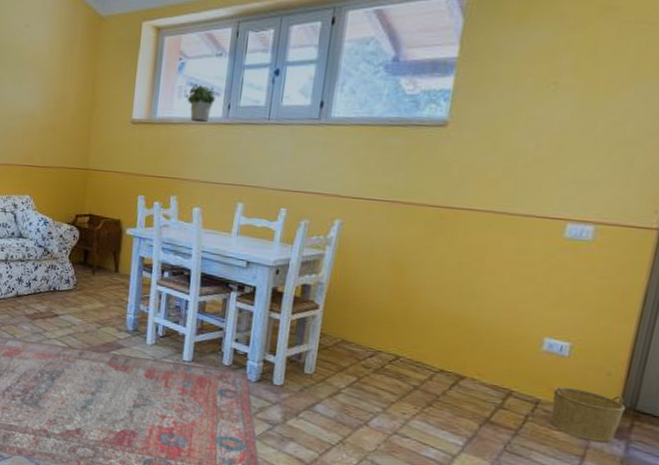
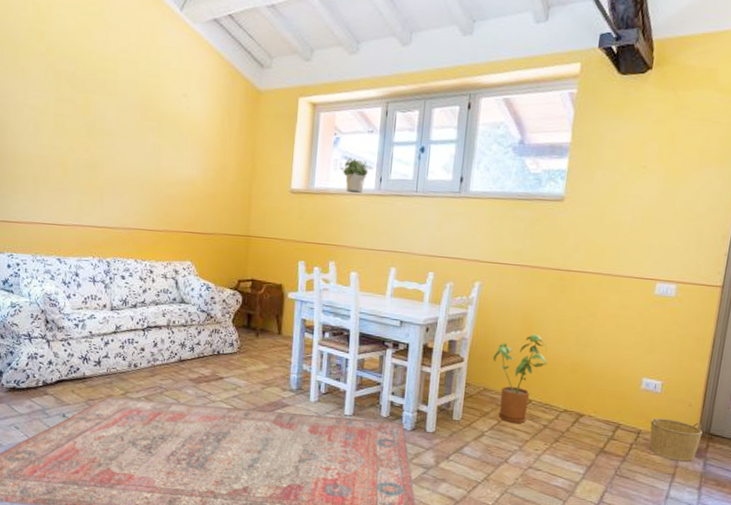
house plant: none [353,280,421,382] -> present [492,334,548,423]

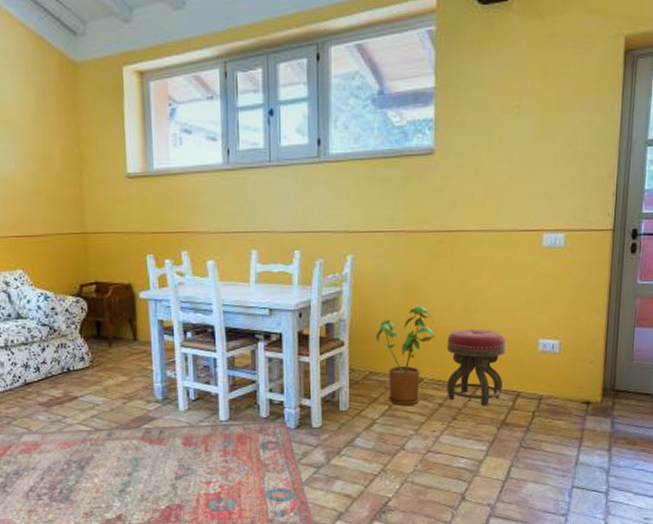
potted plant: present [341,157,368,194] -> none [181,130,213,171]
stool: none [552,360,613,433] -> present [446,328,507,406]
basket: present [649,418,703,462] -> none [551,379,607,423]

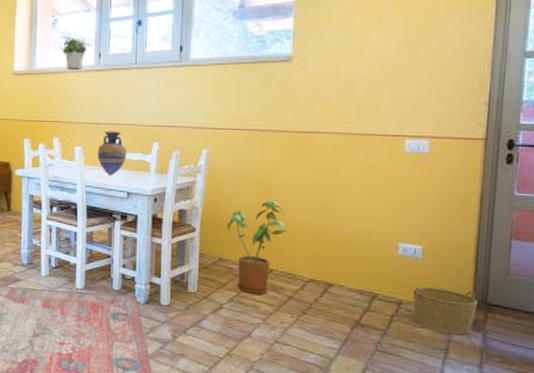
potted plant: none [181,130,213,171] -> present [60,36,87,71]
vase: none [233,240,266,292] -> present [97,131,127,176]
stool: present [446,328,507,406] -> none [296,226,363,304]
basket: none [551,379,607,423] -> present [412,286,478,336]

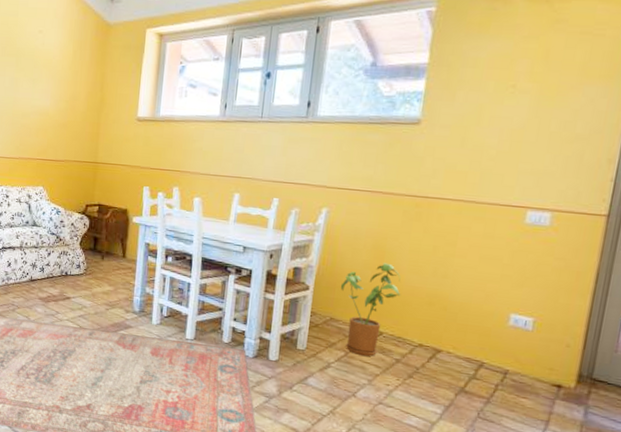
potted plant: present [60,36,87,71] -> none [186,85,213,121]
vase: present [97,131,127,176] -> none [216,183,246,230]
basket: present [412,286,478,336] -> none [518,358,583,409]

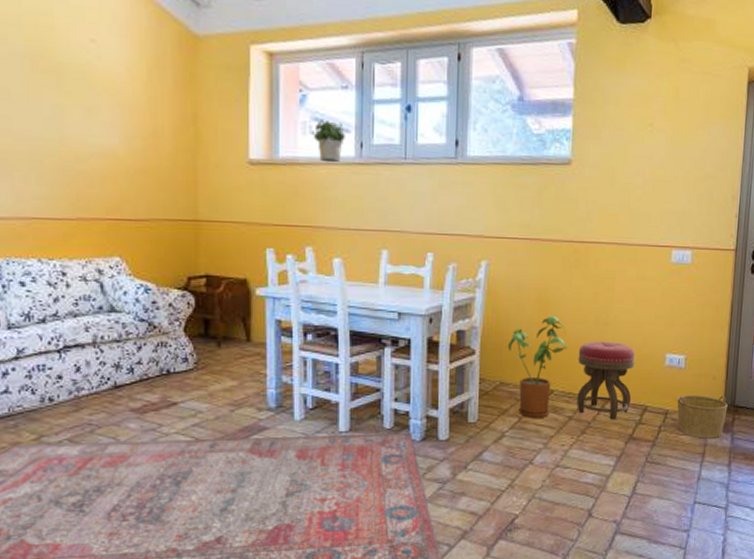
potted plant: none [186,85,213,121] -> present [311,118,345,163]
stool: none [405,291,475,371] -> present [576,341,636,420]
basket: none [518,358,583,409] -> present [677,394,728,439]

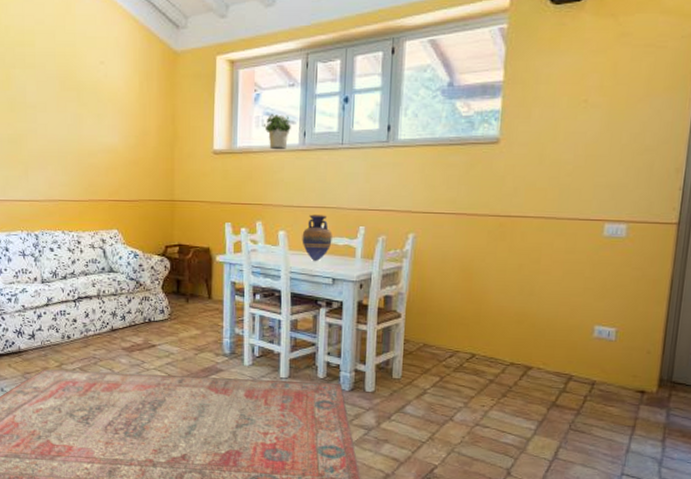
vase: none [361,239,397,294] -> present [302,214,332,262]
house plant: present [507,315,568,418] -> none [431,285,491,379]
stool: present [576,341,636,420] -> none [497,310,562,386]
basket: present [677,394,728,439] -> none [605,367,664,413]

